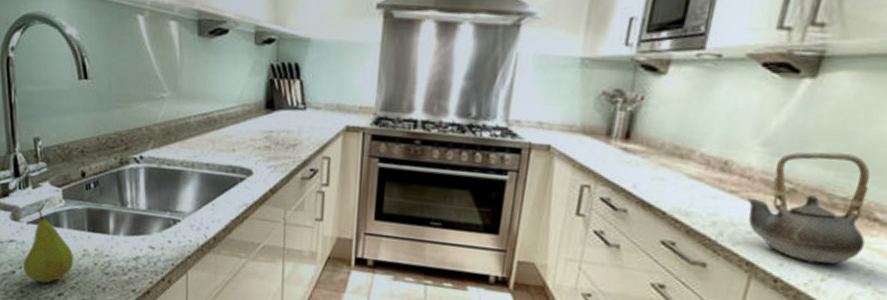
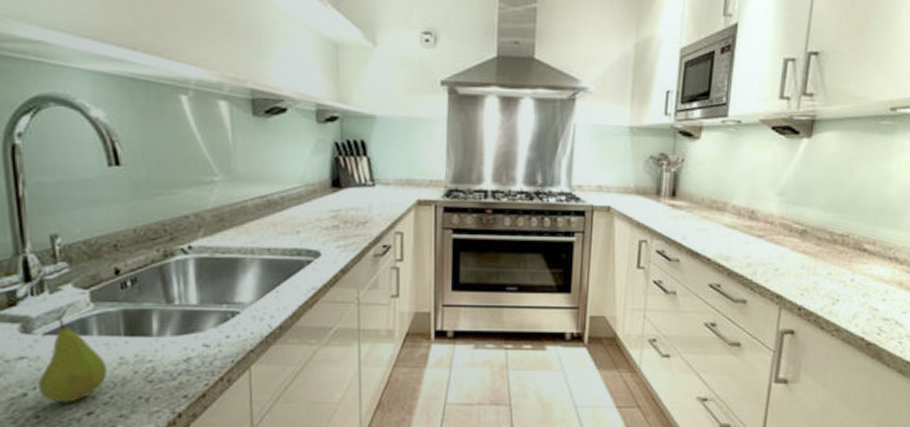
teapot: present [747,152,870,264] -> none [772,198,860,291]

